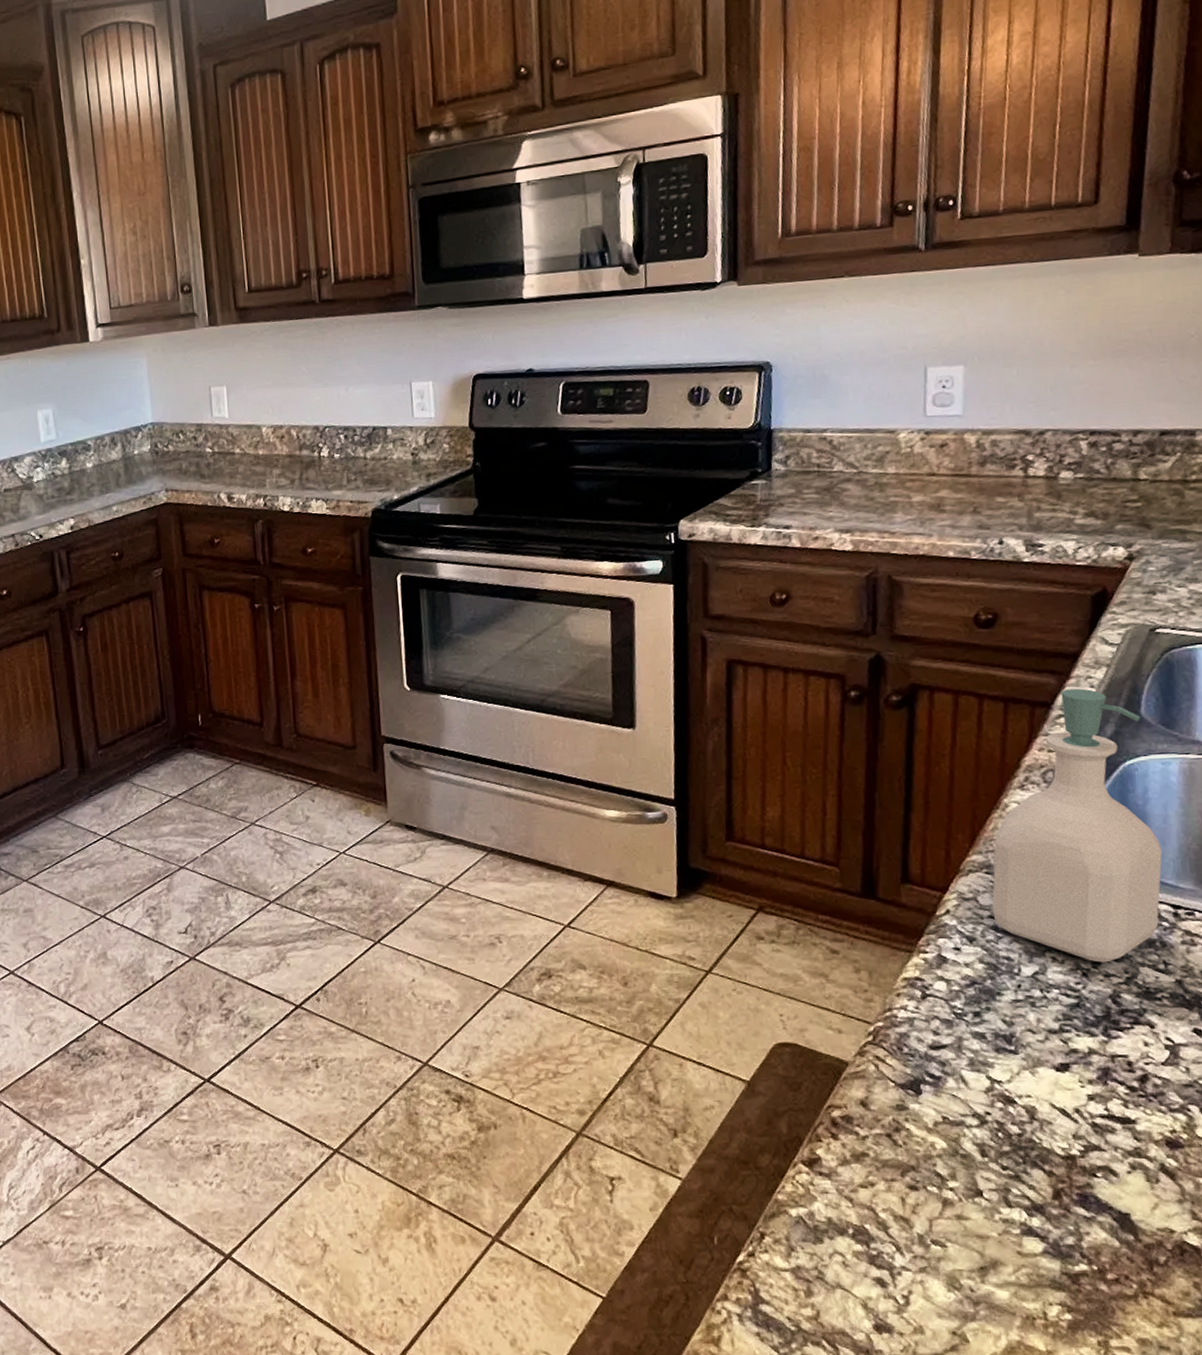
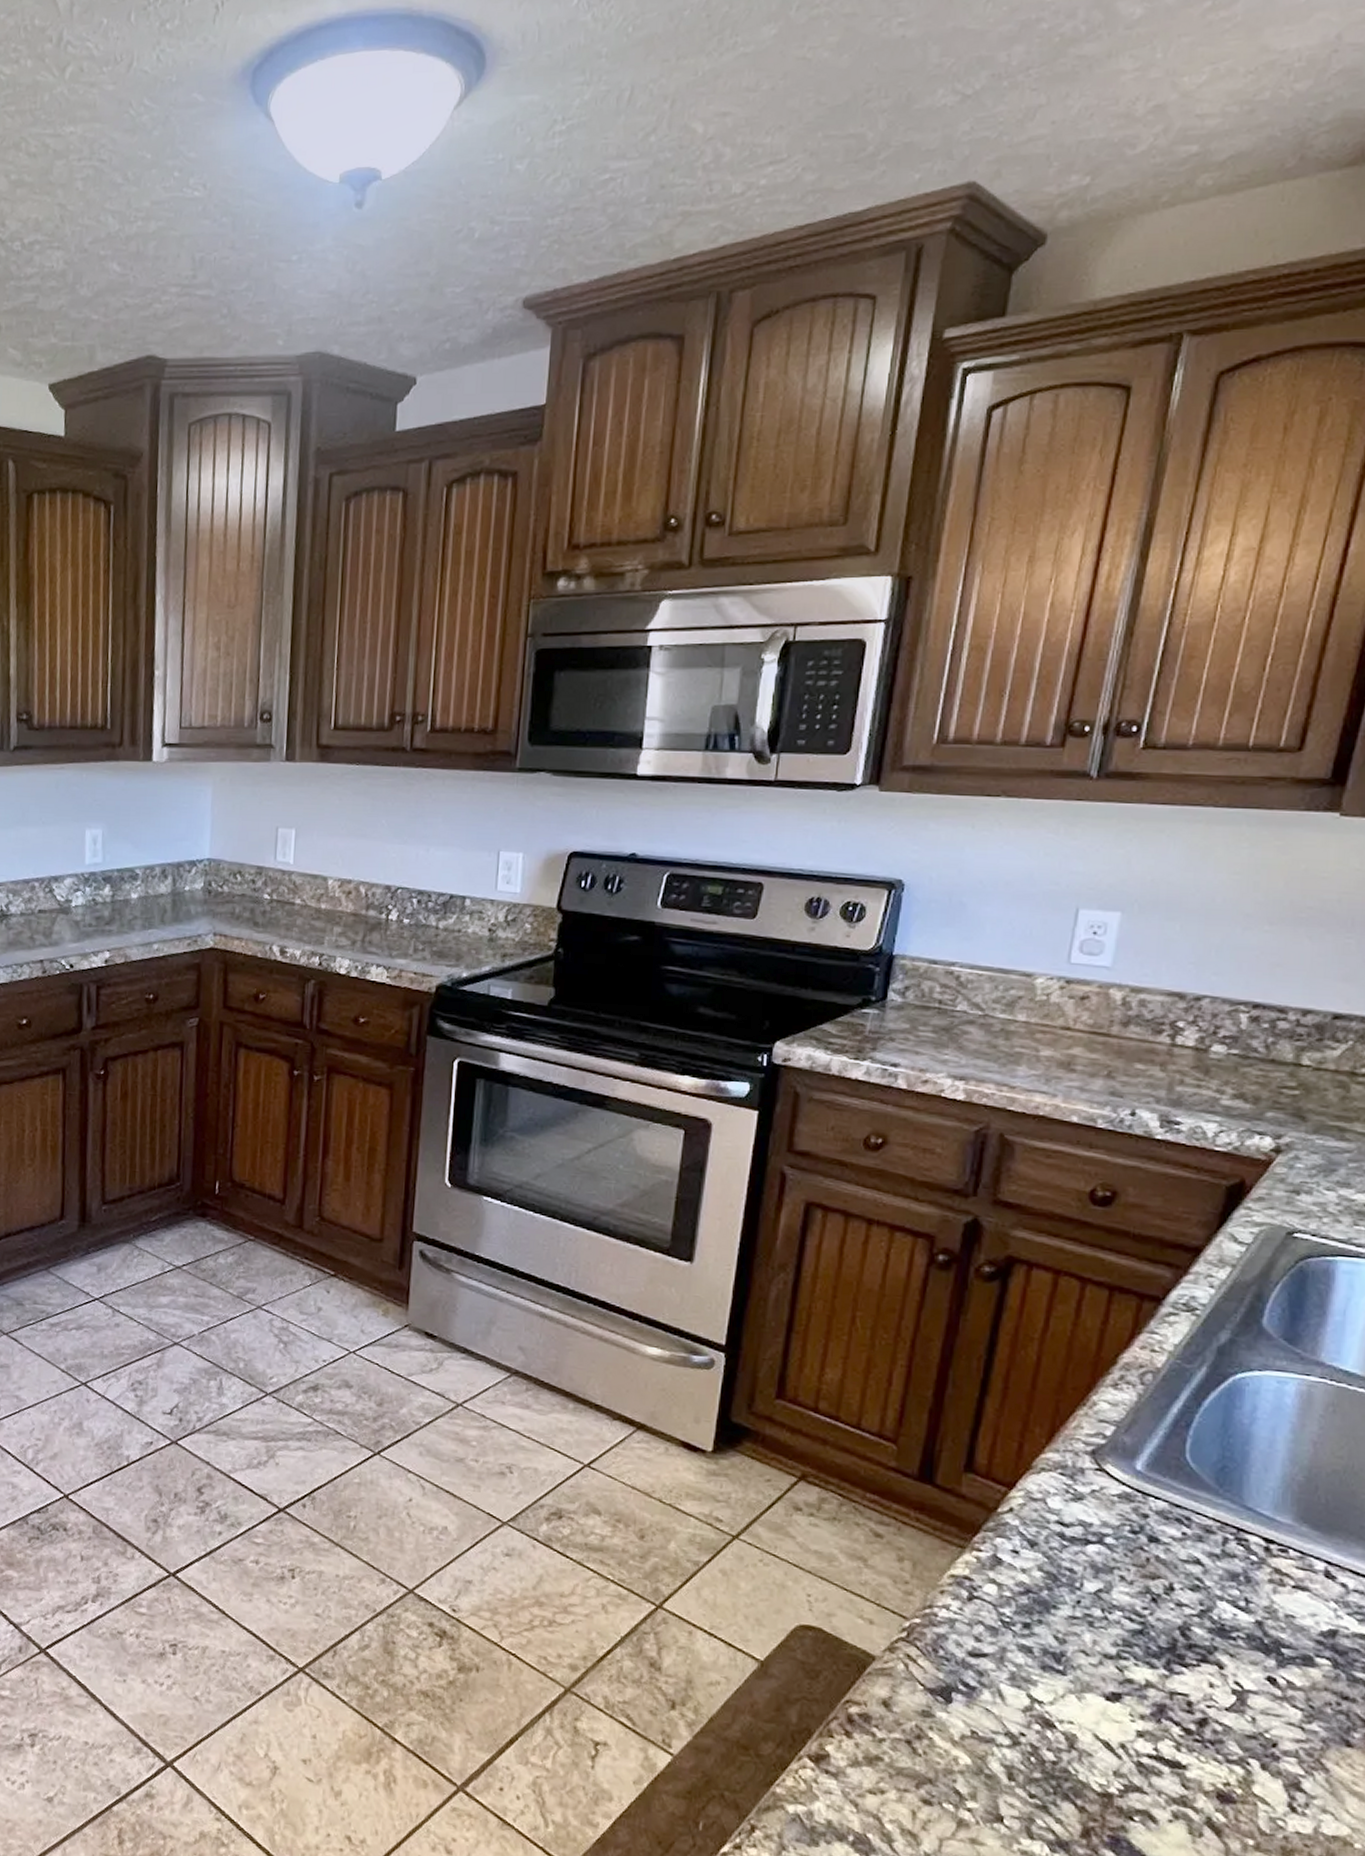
soap bottle: present [992,688,1163,963] -> none [1061,1285,1262,1591]

